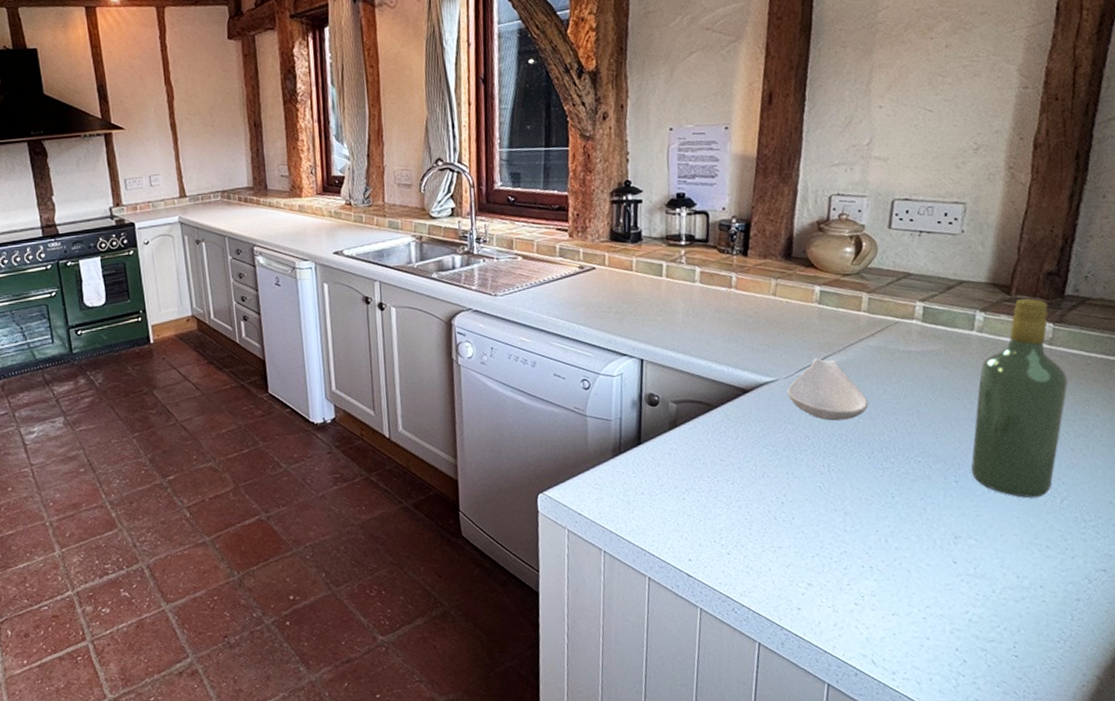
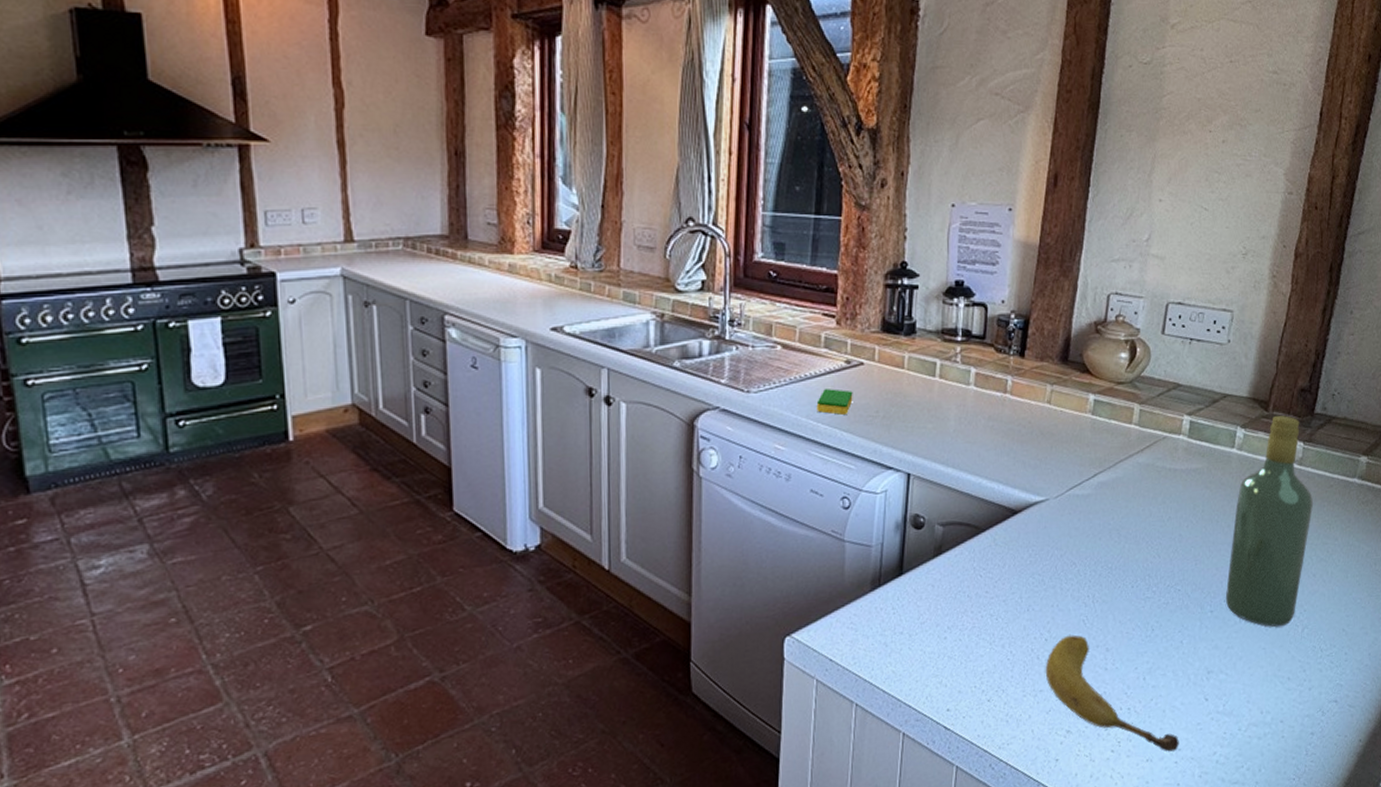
dish sponge: none [555,290,588,312] -> present [816,388,853,415]
fruit: none [783,499,927,608] -> present [1045,634,1179,752]
spoon rest: present [787,358,868,421] -> none [1056,475,1134,546]

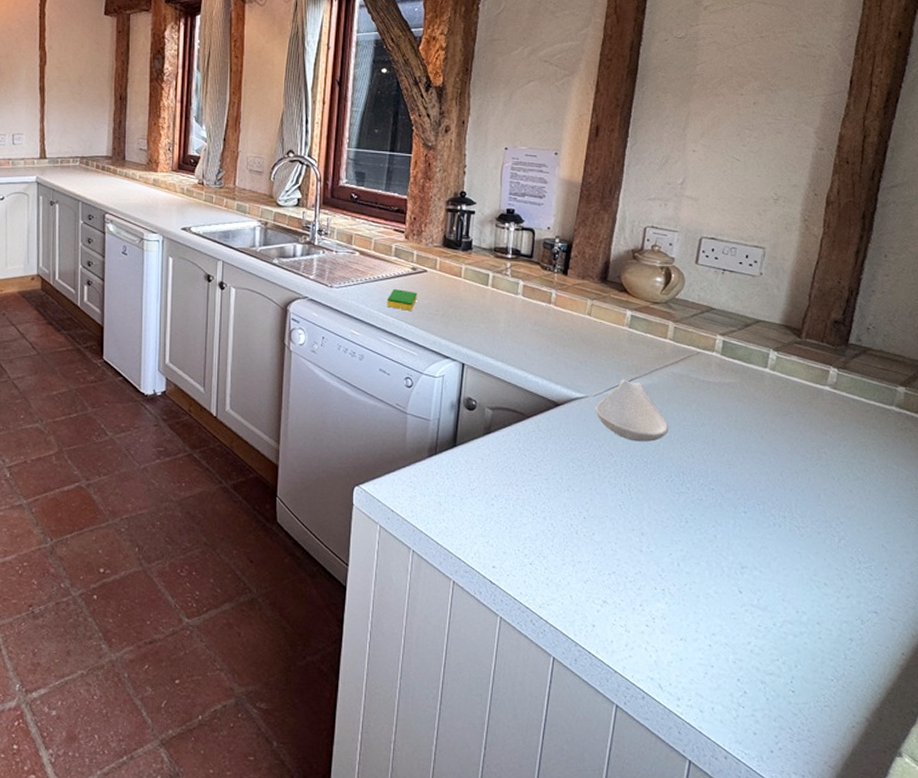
fruit: present [1045,634,1179,752] -> none [583,516,713,635]
spoon rest: none [1056,475,1134,546] -> present [595,379,669,442]
wine bottle: present [1225,416,1314,628] -> none [759,343,849,535]

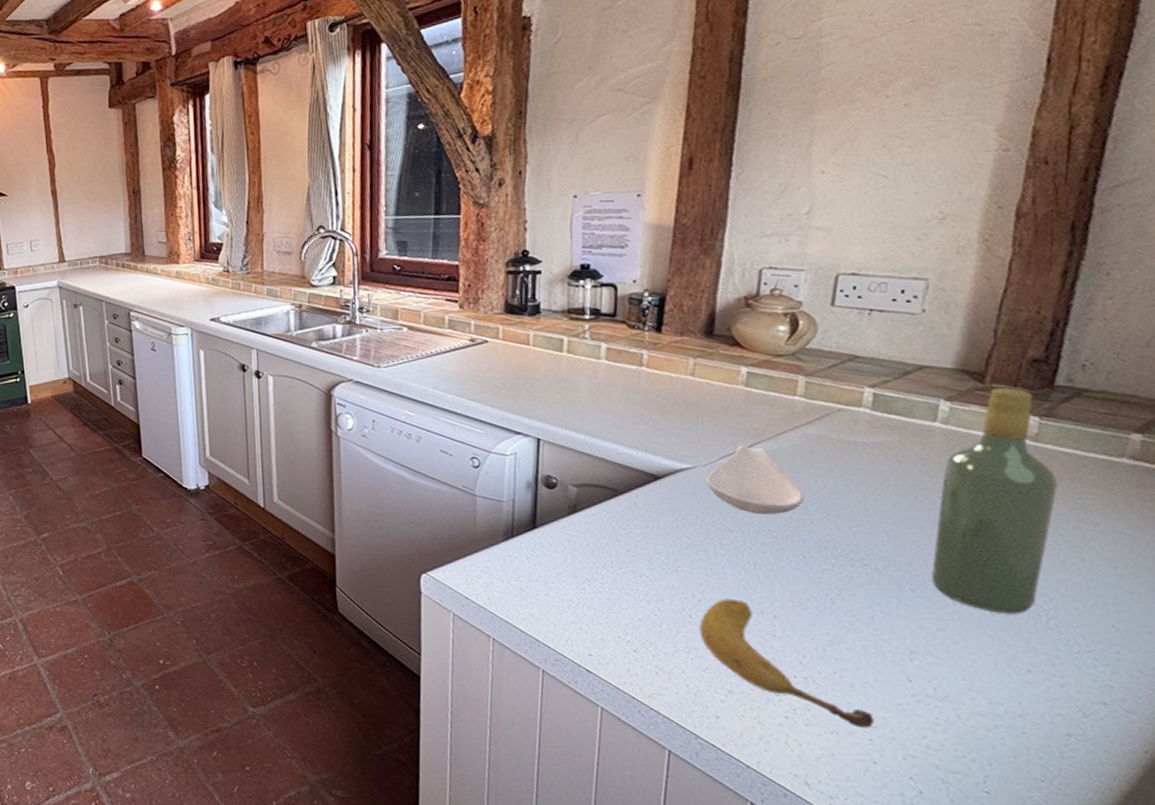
dish sponge: present [387,289,417,311] -> none [443,363,479,386]
fruit: none [583,516,713,635] -> present [699,598,874,728]
wine bottle: none [759,343,849,535] -> present [931,388,1059,614]

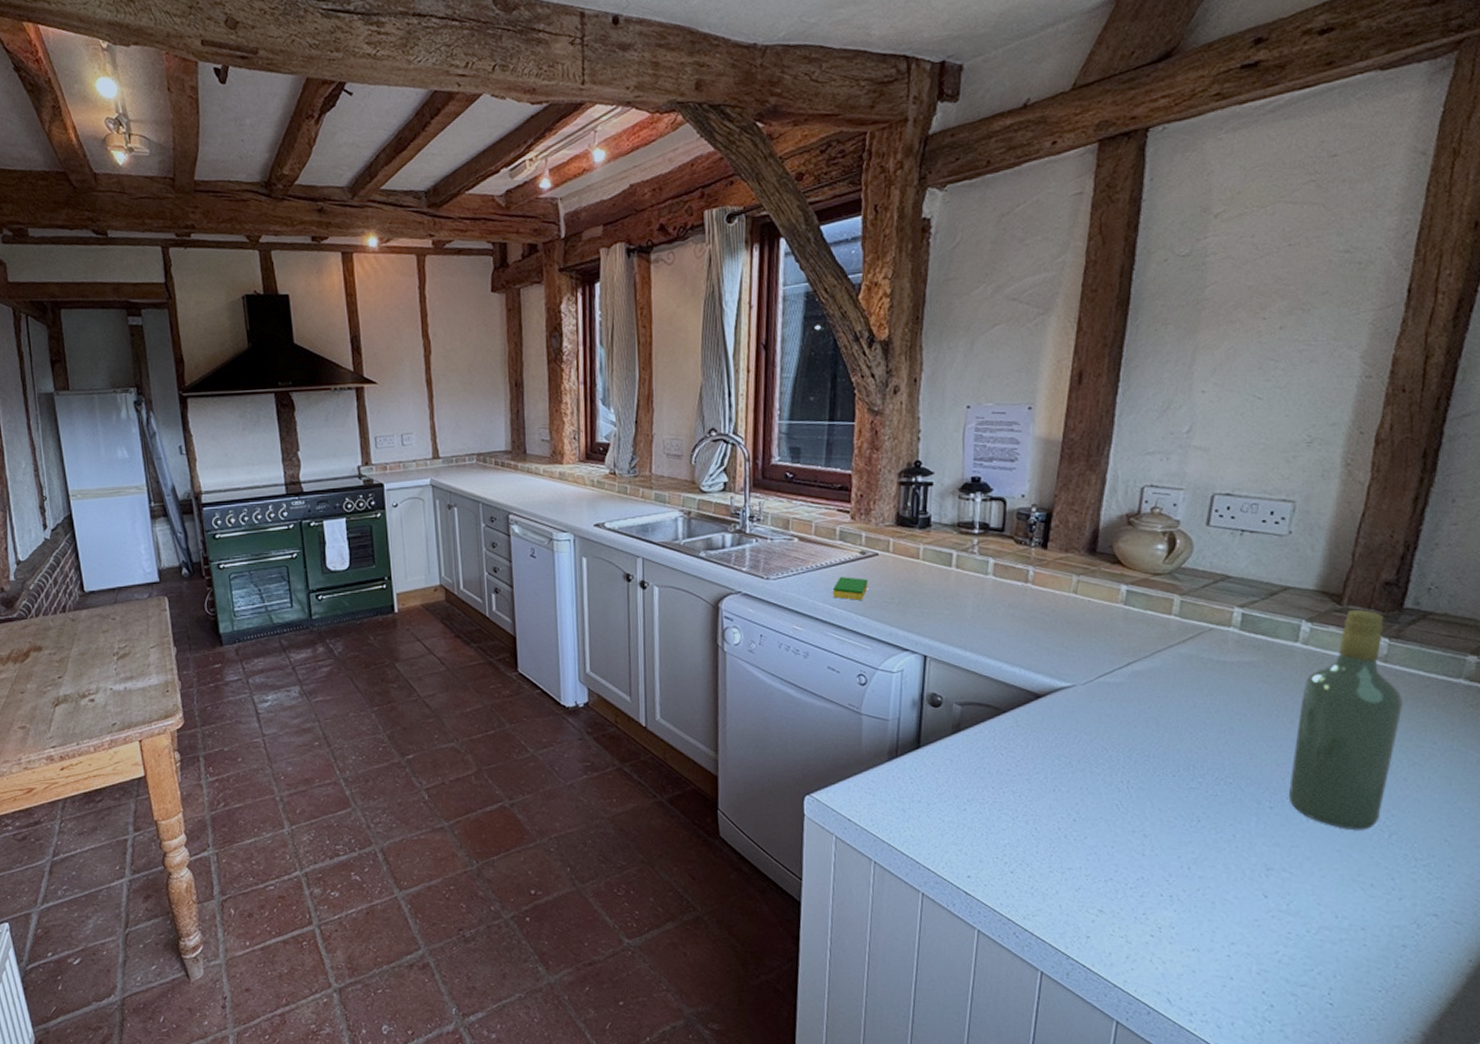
dish sponge: none [443,363,479,386] -> present [832,577,868,600]
fruit: present [699,598,874,728] -> none [1073,818,1232,944]
spoon rest: present [706,445,804,515] -> none [1084,664,1175,734]

